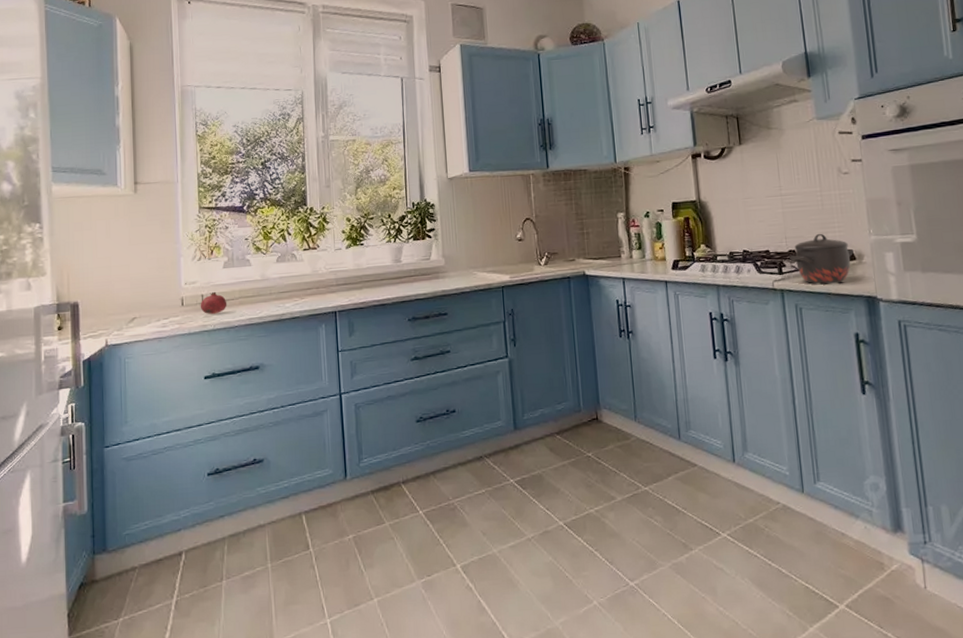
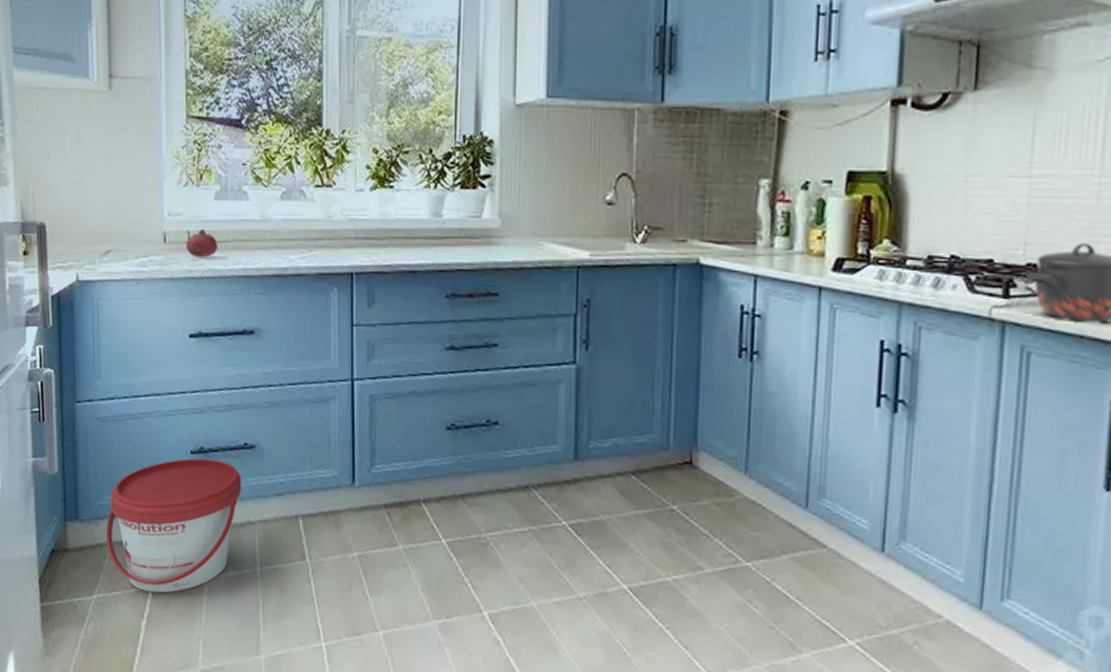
bucket: none [131,477,253,605] -> present [105,458,242,593]

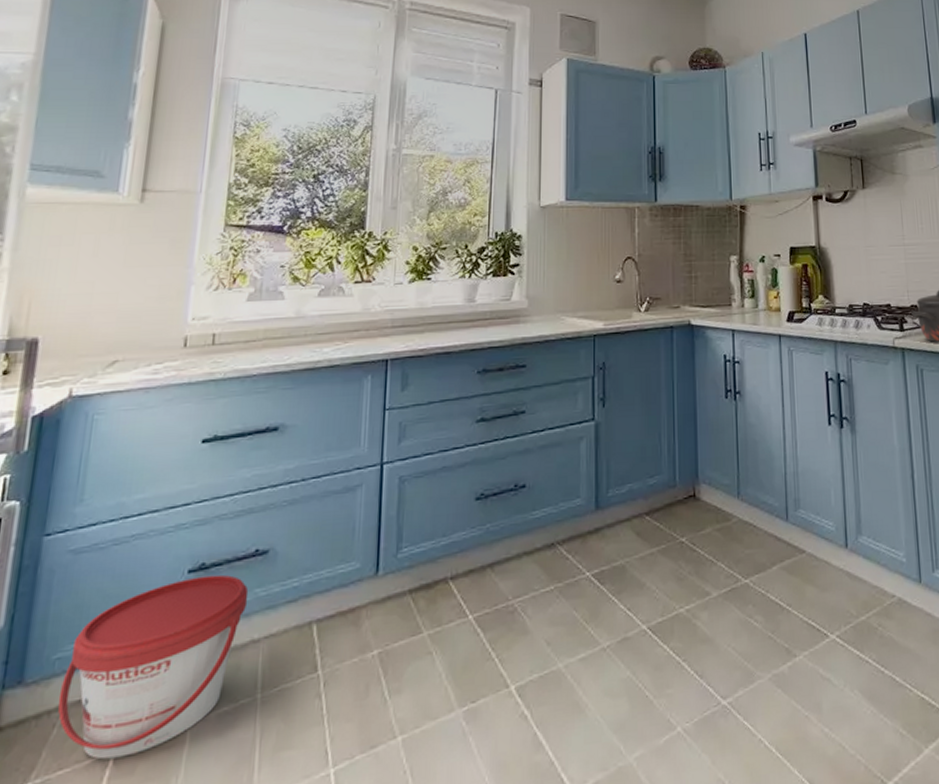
fruit: present [185,228,218,258] -> none [208,330,247,360]

